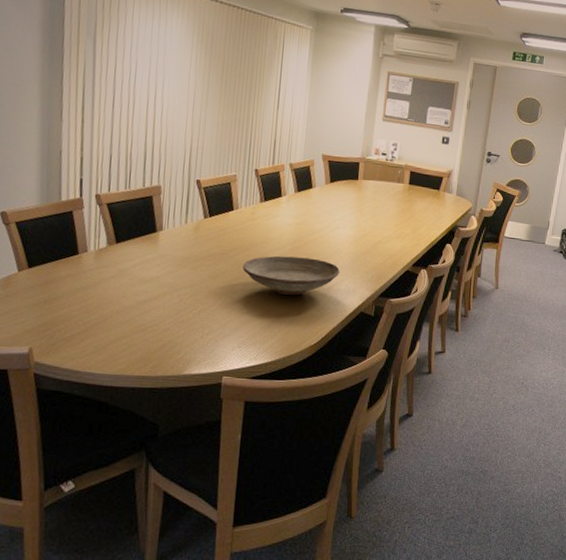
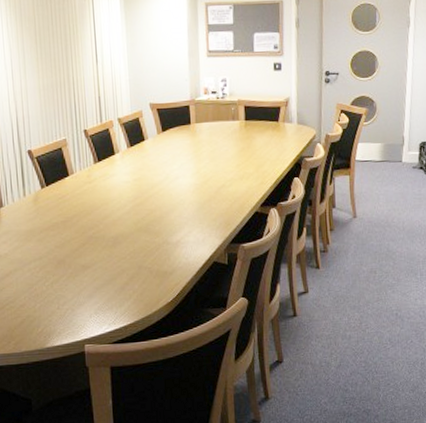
decorative bowl: present [242,255,340,295] -> none [87,213,186,255]

